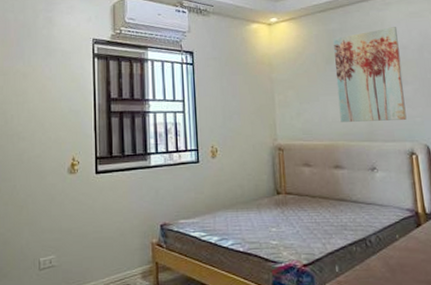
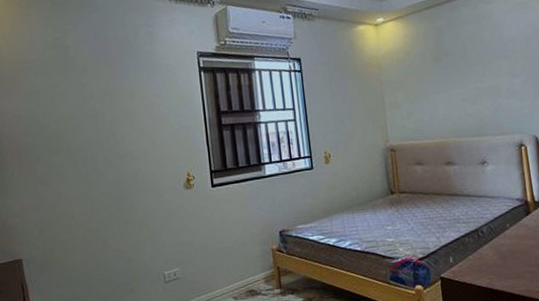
wall art: present [333,27,407,122] -> none [441,19,516,119]

